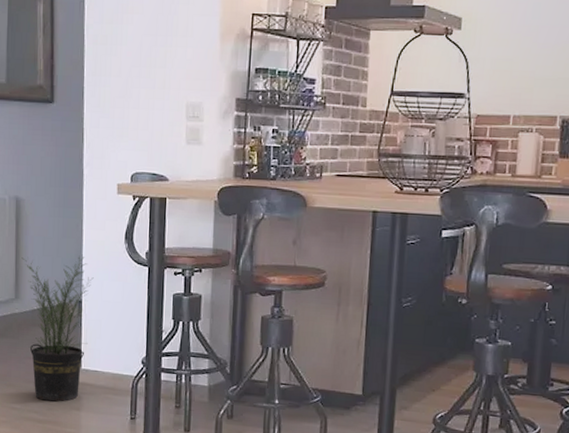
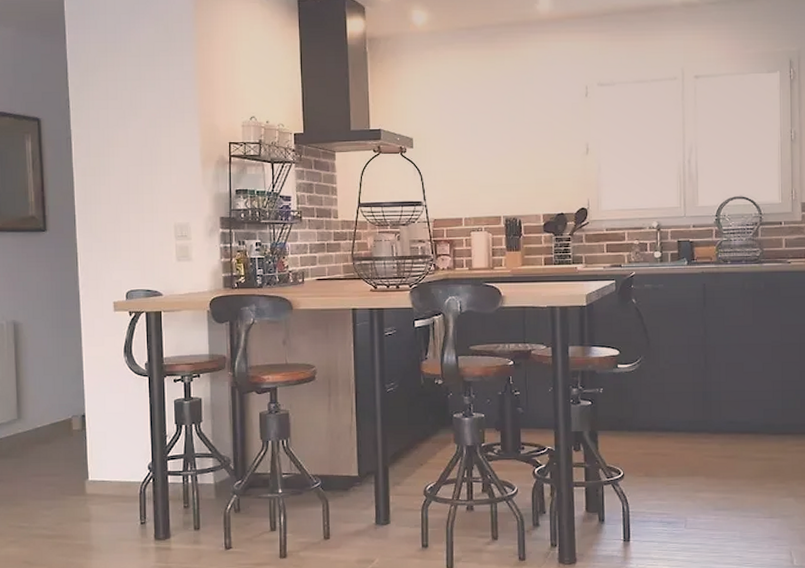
potted plant: present [21,255,94,402] -> none [22,372,96,516]

